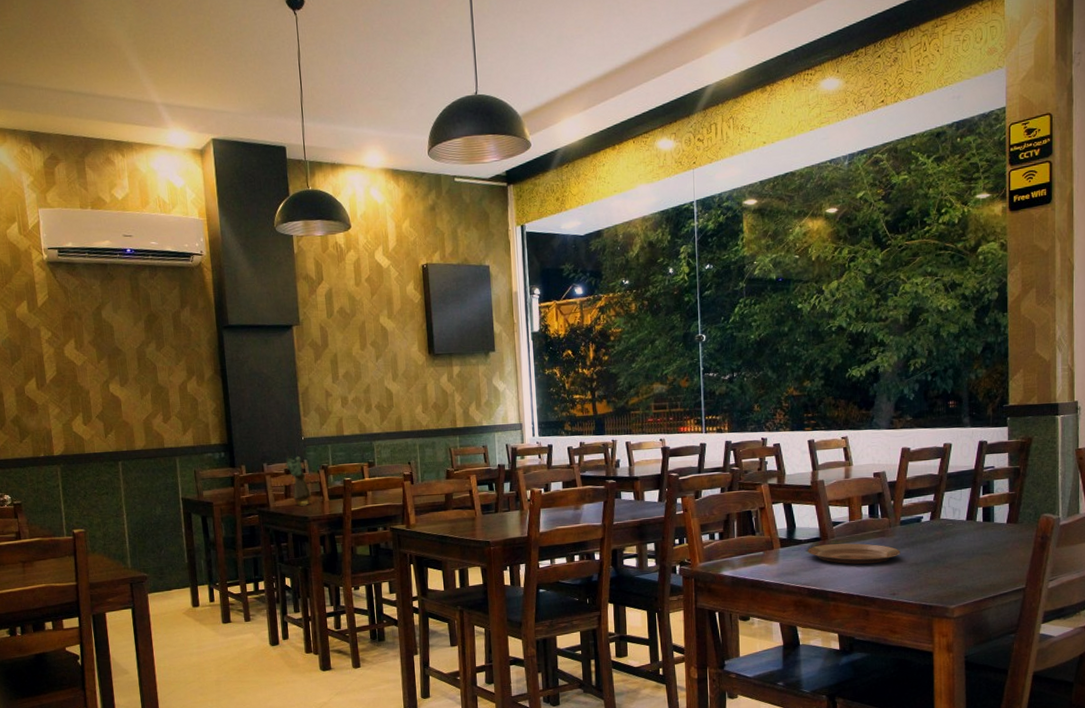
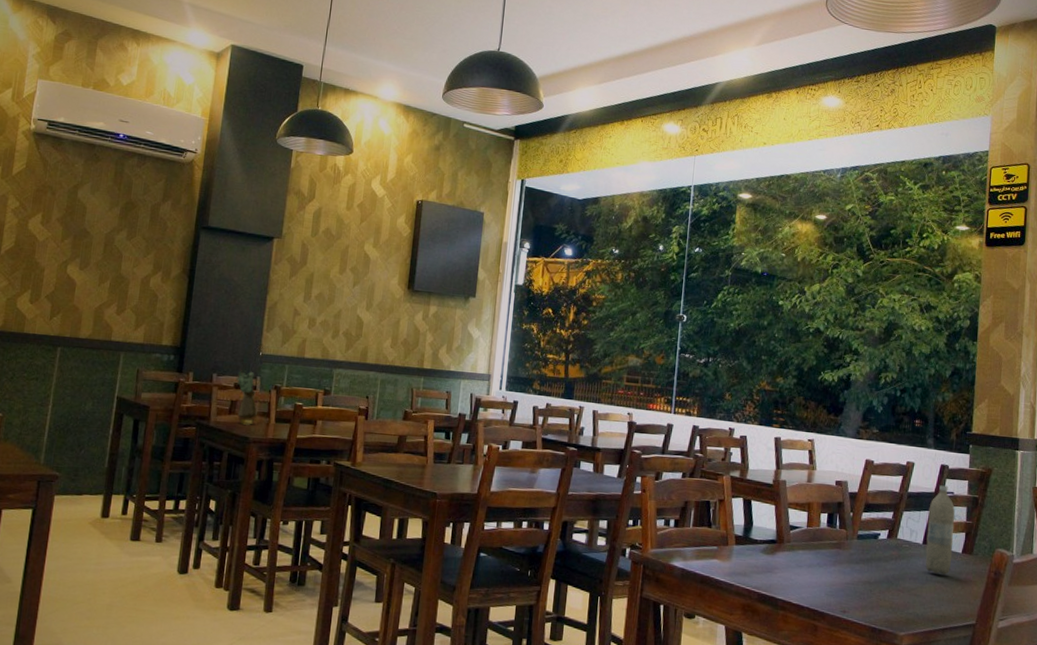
plate: present [808,543,901,565] -> none [762,548,855,576]
water bottle: none [970,461,997,547] -> present [925,485,956,576]

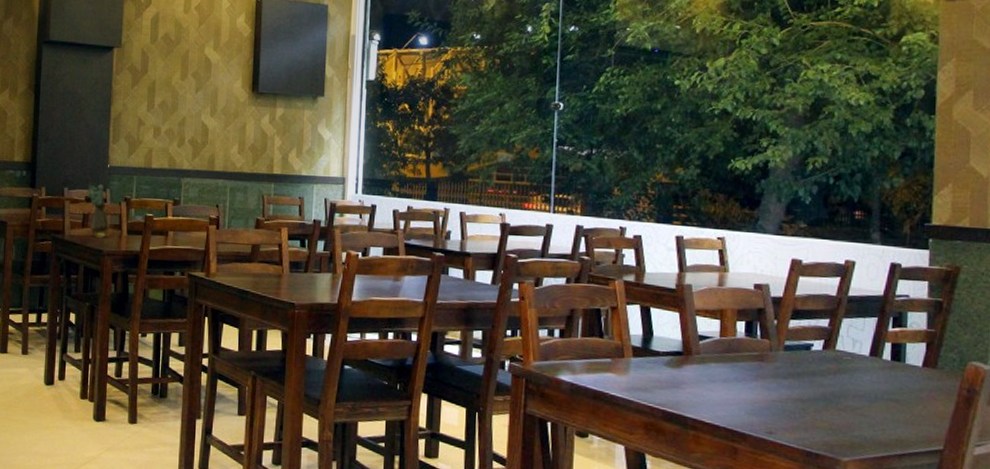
water bottle: present [925,485,956,576] -> none [873,287,912,393]

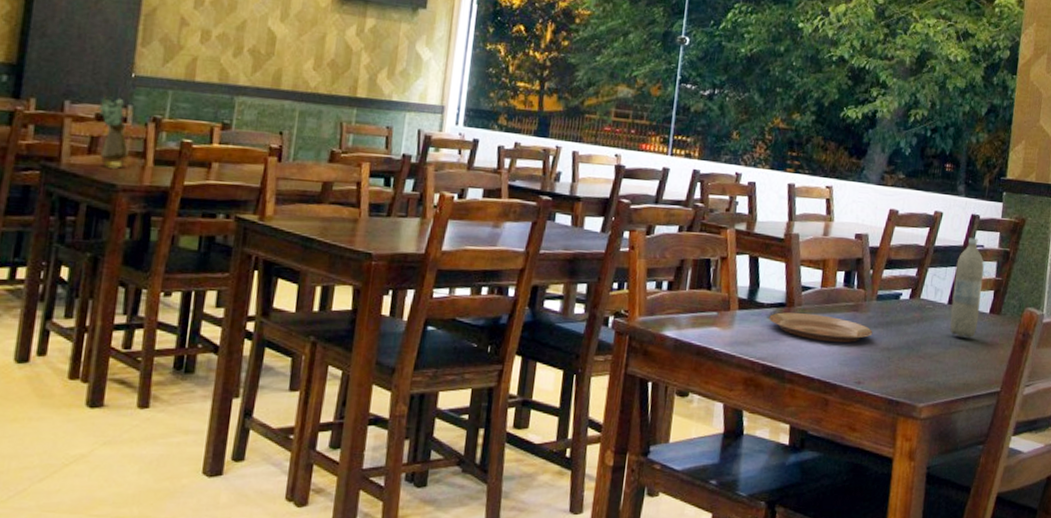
plate: none [666,360,783,393] -> present [769,312,873,343]
water bottle: none [873,287,912,393] -> present [949,238,985,339]

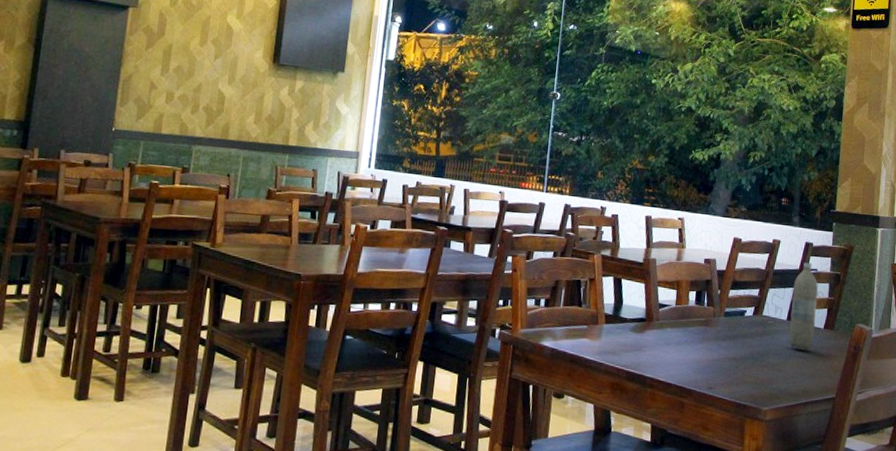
vase: present [97,94,128,169] -> none [85,145,109,205]
plate: present [769,312,873,343] -> none [631,326,722,354]

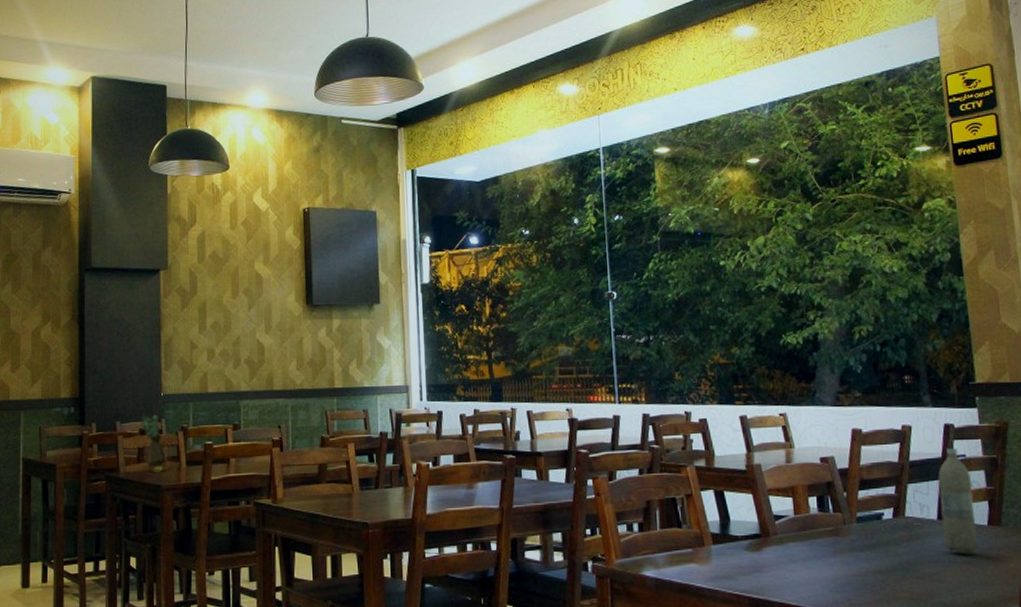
vase: none [85,145,109,205] -> present [140,413,167,472]

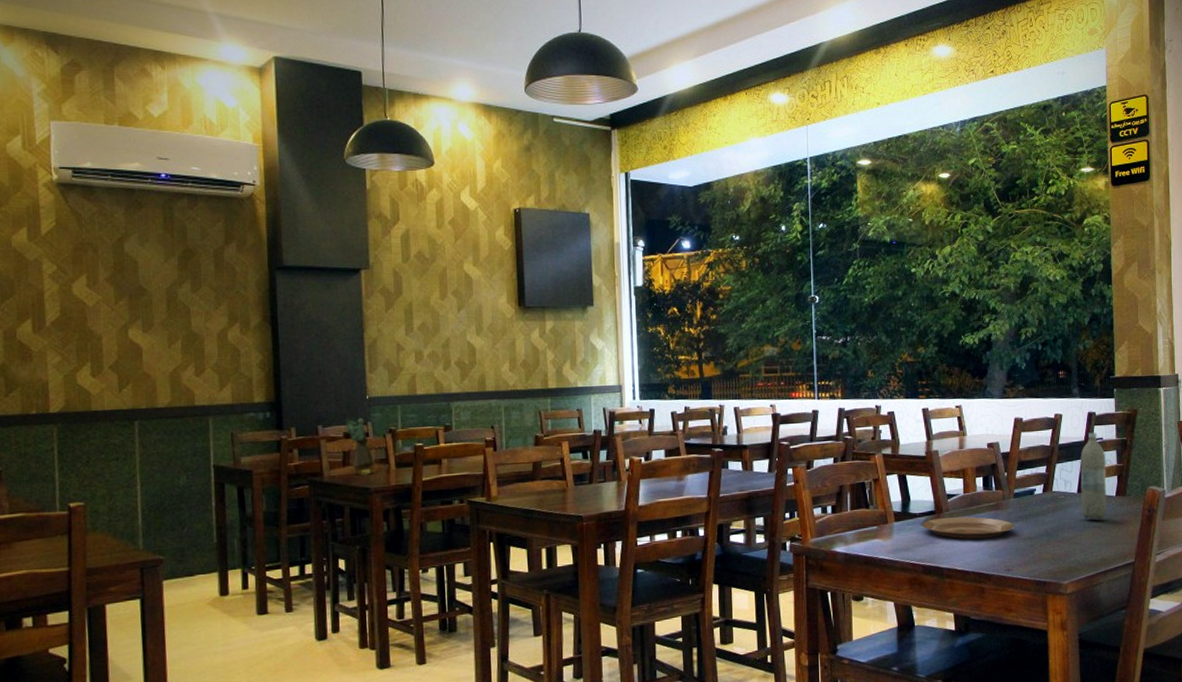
plate: none [746,542,860,570] -> present [922,516,1015,539]

